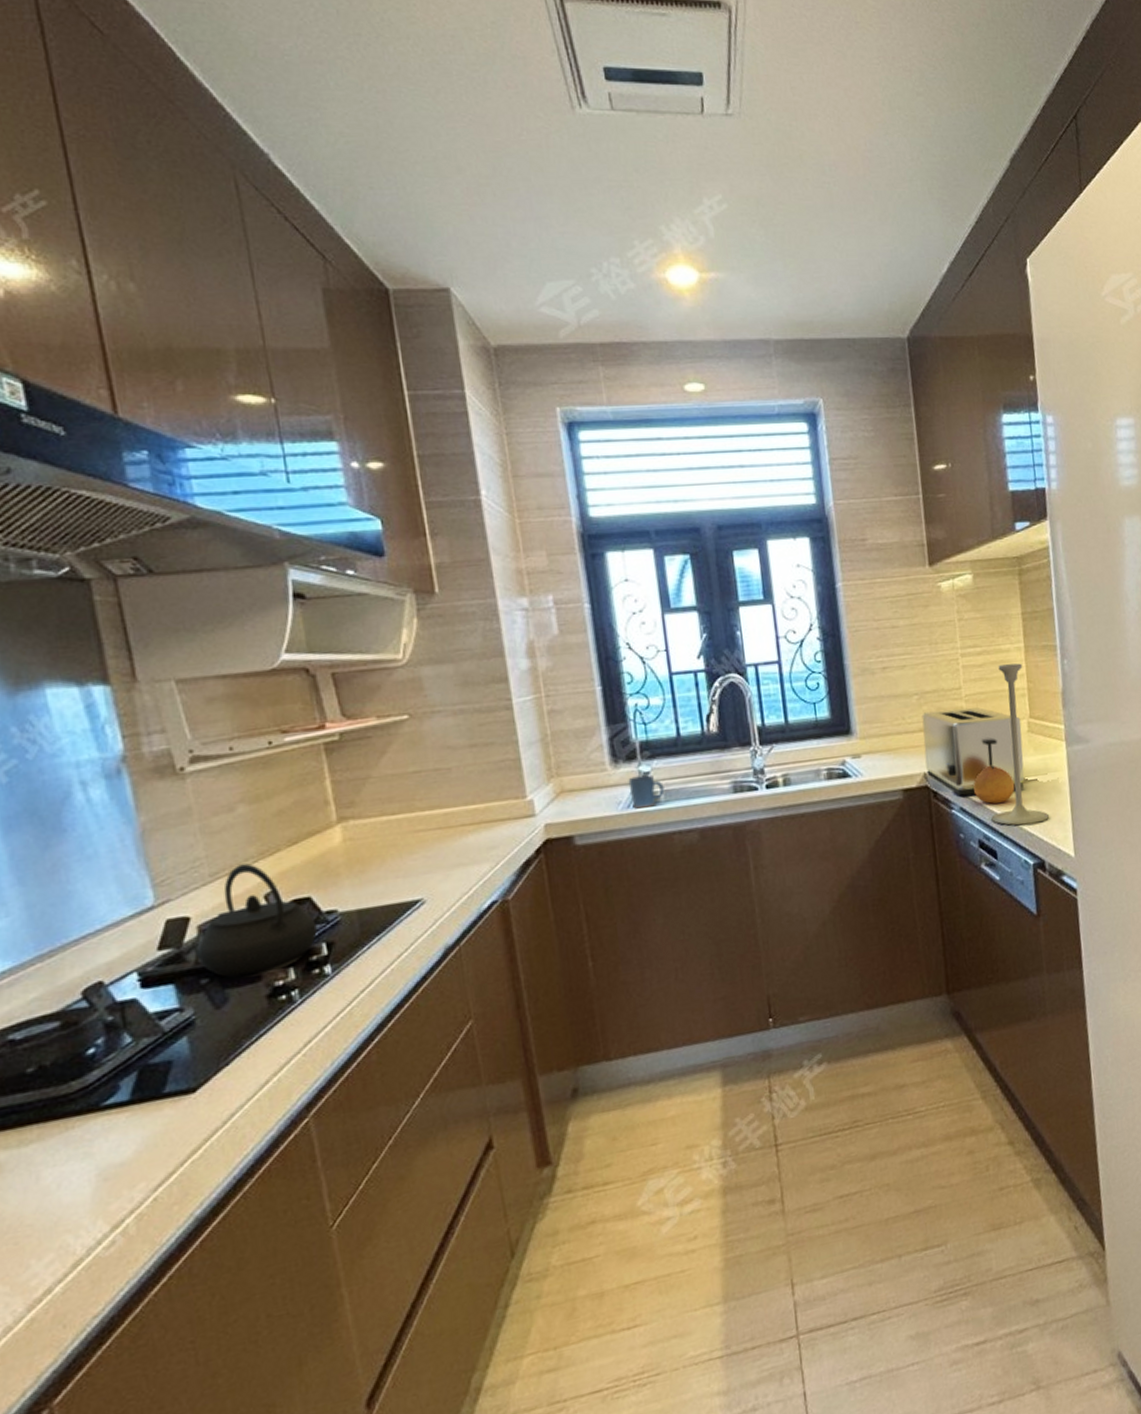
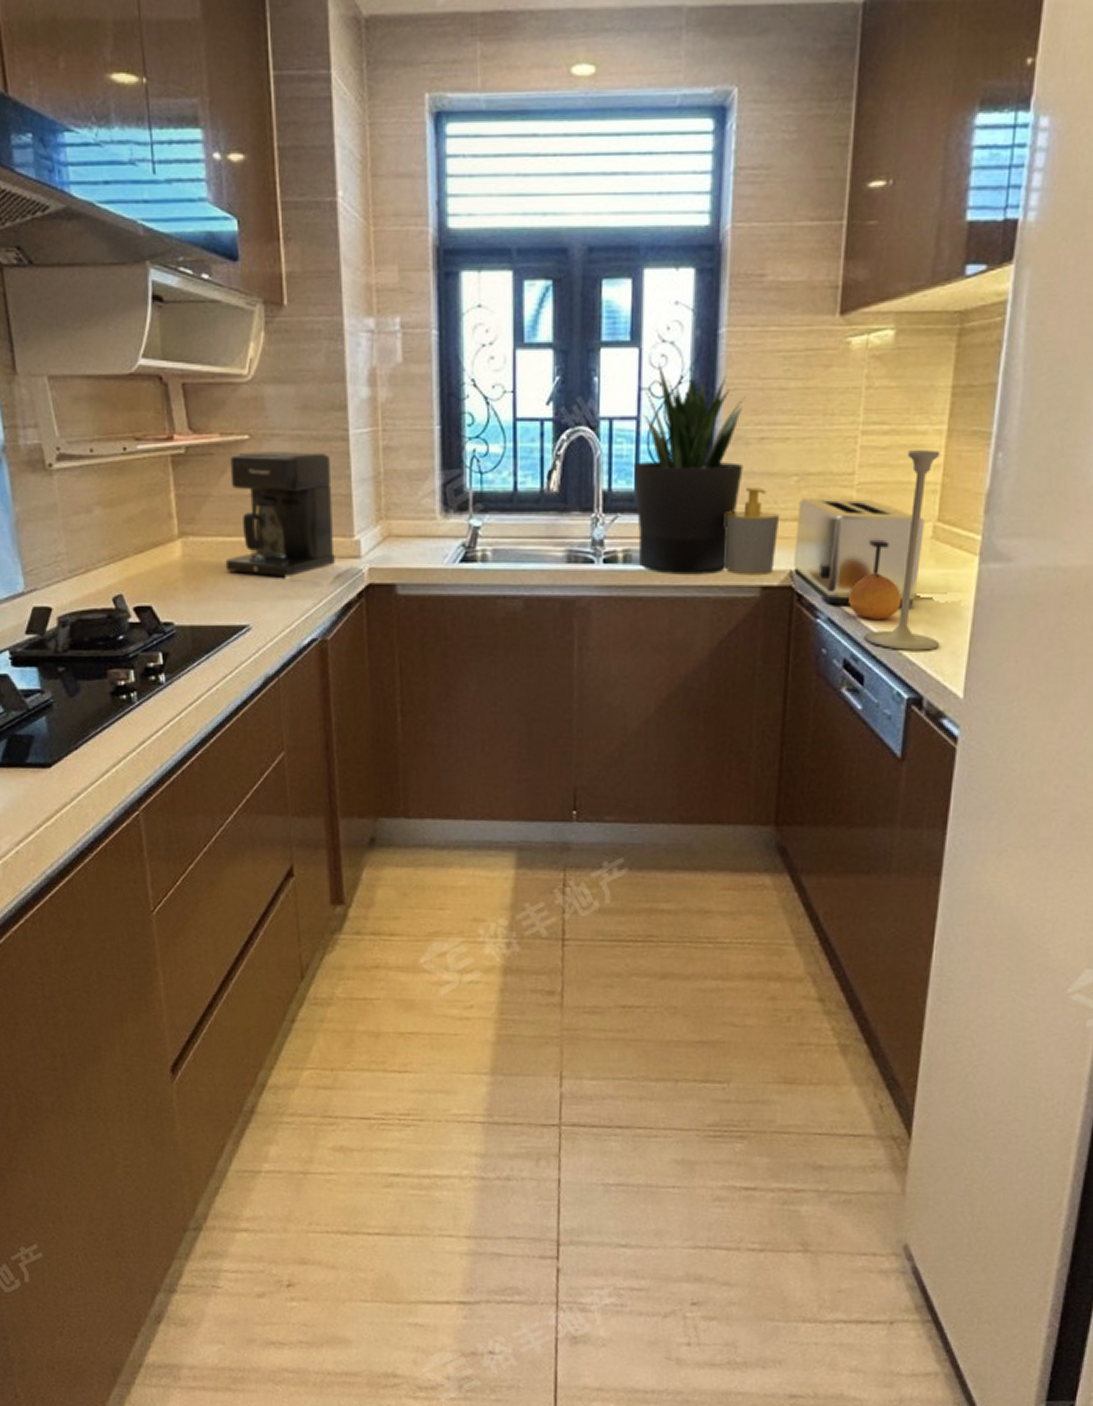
kettle: present [197,863,317,979] -> none [56,565,155,673]
coffee maker: none [389,723,510,849] -> present [225,452,335,576]
mug: present [628,774,665,809] -> none [457,530,494,565]
planter: none [781,614,873,792] -> present [633,362,746,575]
soap bottle: none [864,707,911,783] -> present [725,487,780,576]

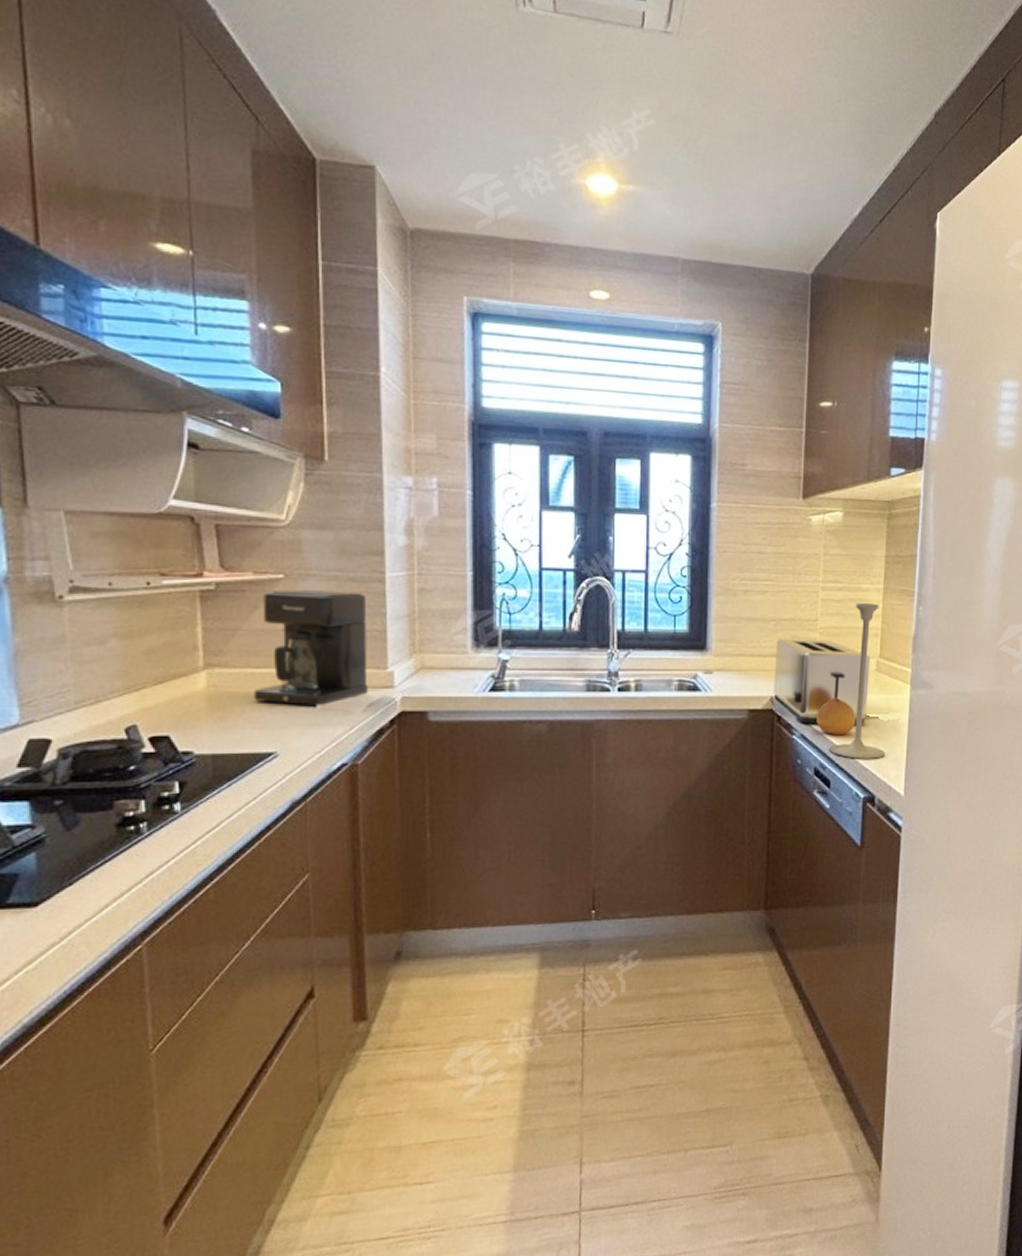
planter: present [633,362,746,575] -> none [643,527,733,701]
soap bottle: present [725,487,780,576] -> none [719,629,762,701]

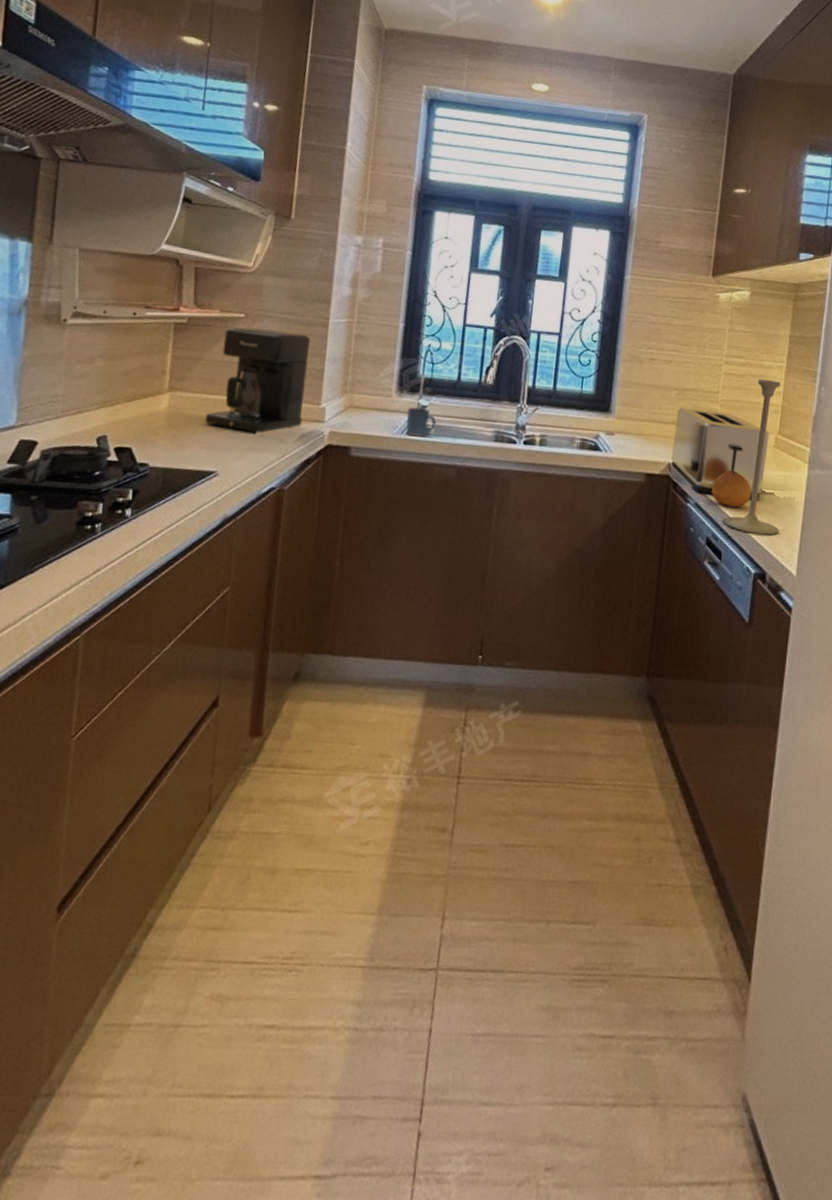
mug: none [487,663,521,694] -> present [406,407,437,437]

